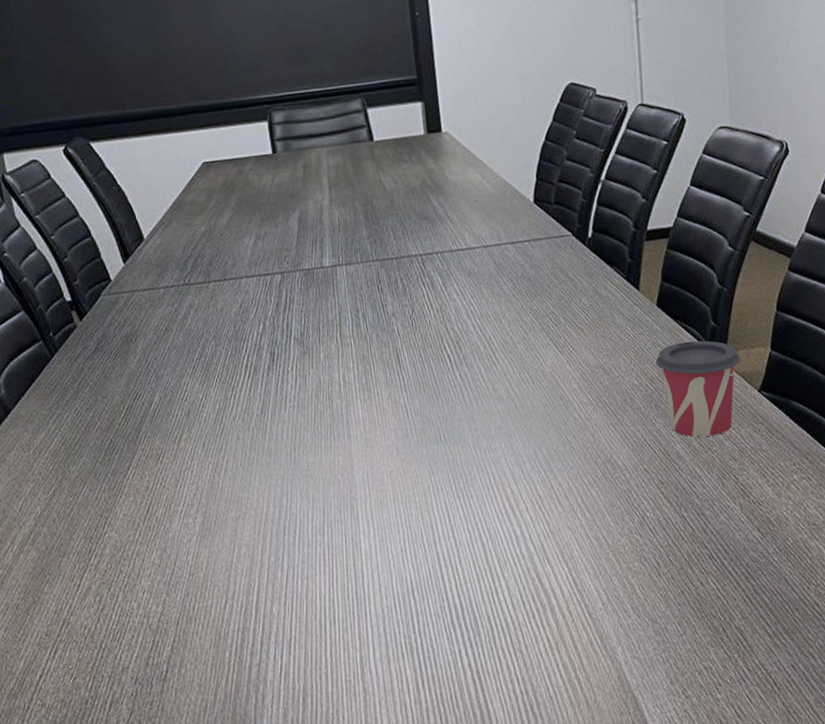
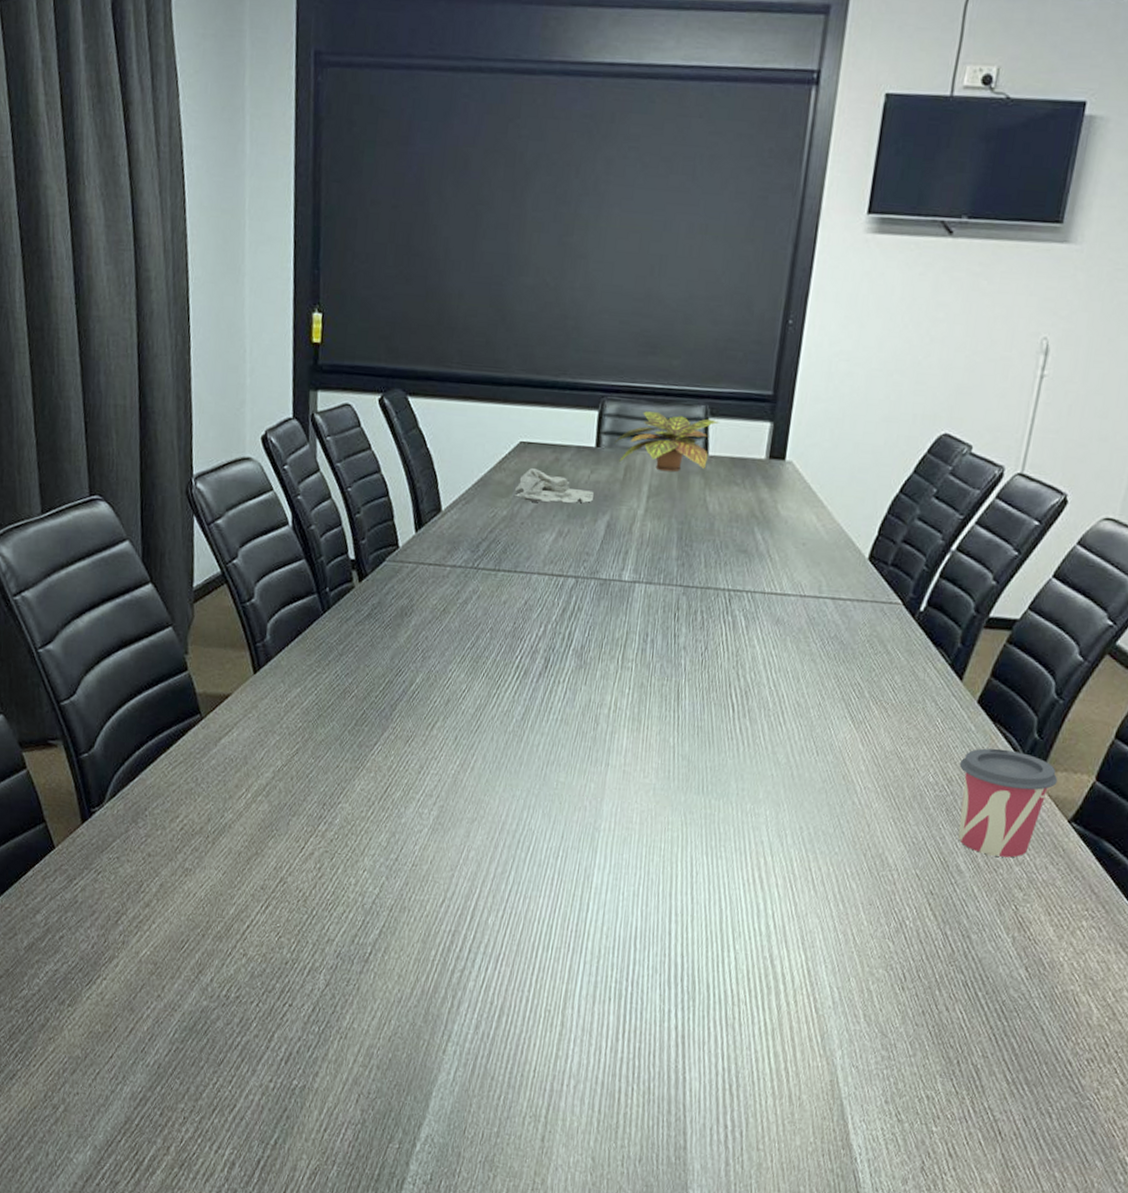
tissue: none [208,183,281,214] -> present [515,468,594,503]
plant: none [288,109,377,163] -> present [614,411,719,472]

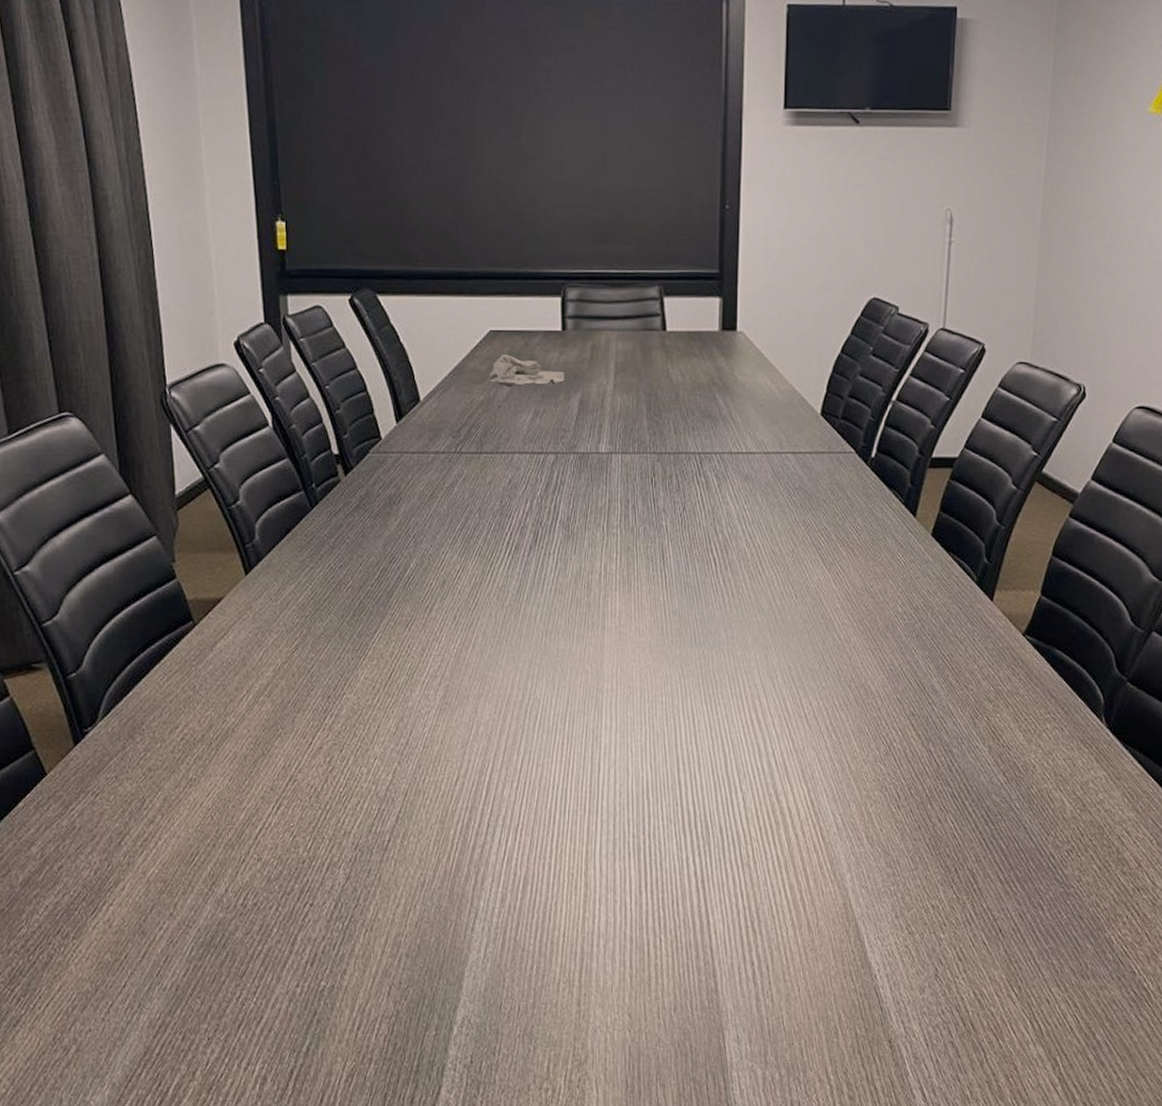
plant: present [614,411,719,472] -> none [579,295,673,349]
cup: present [958,748,1058,858] -> none [923,575,1009,674]

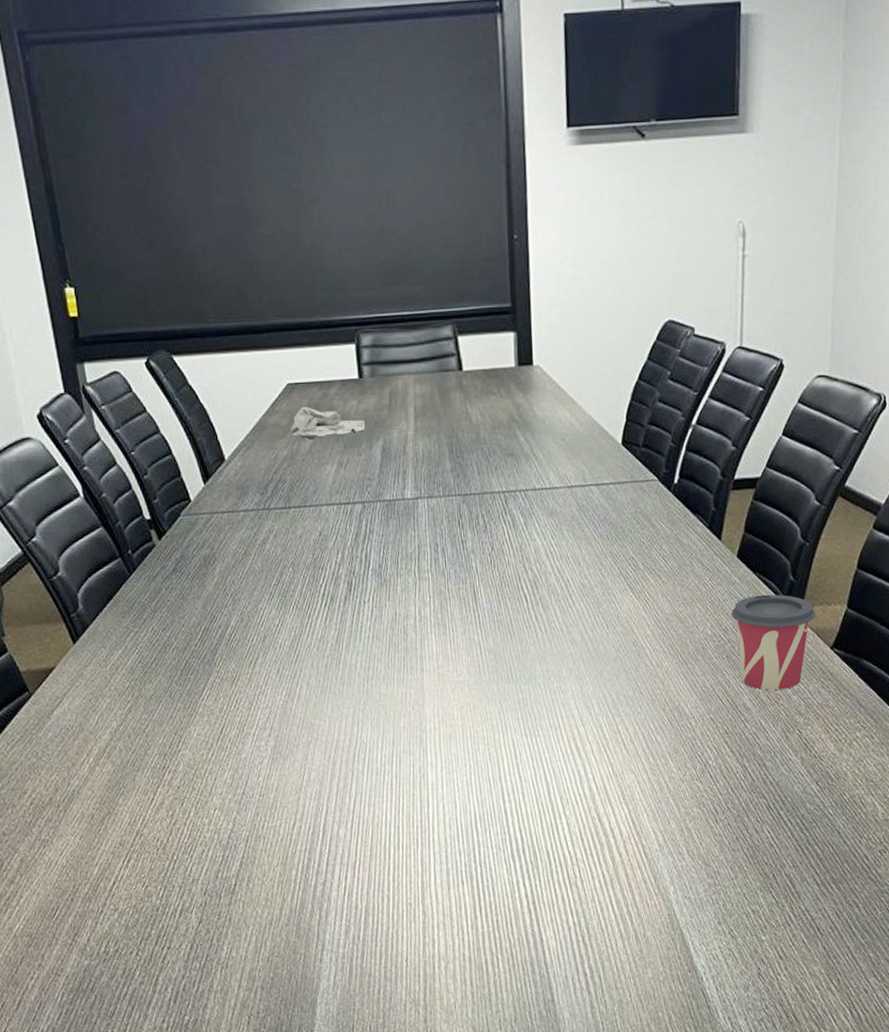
cup: none [923,575,1009,674] -> present [731,594,816,690]

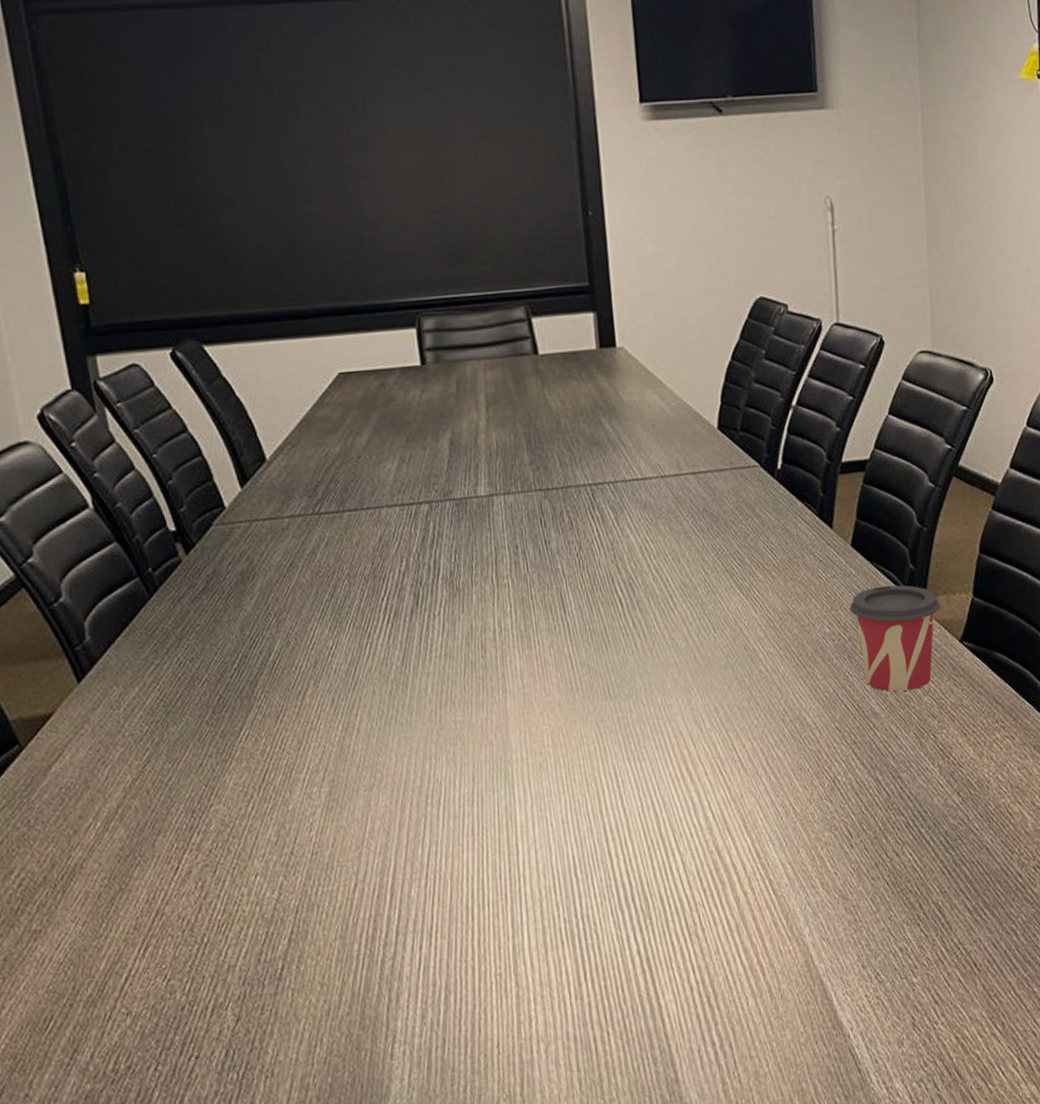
tissue: present [291,407,365,439] -> none [344,398,430,433]

